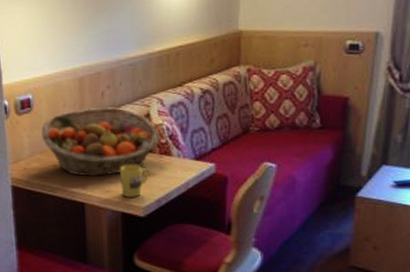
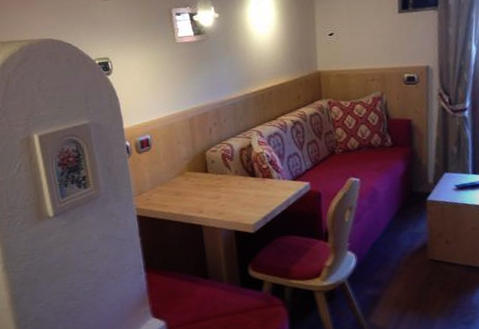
fruit basket: present [41,107,160,177] -> none [160,141,262,202]
mug: present [120,165,149,197] -> none [230,188,255,217]

